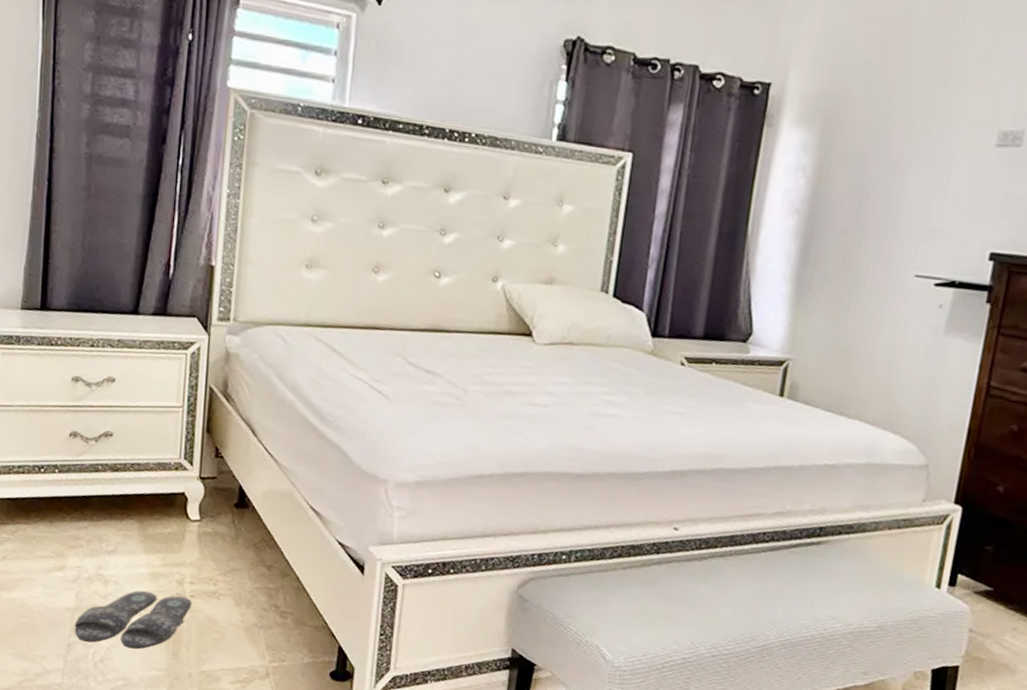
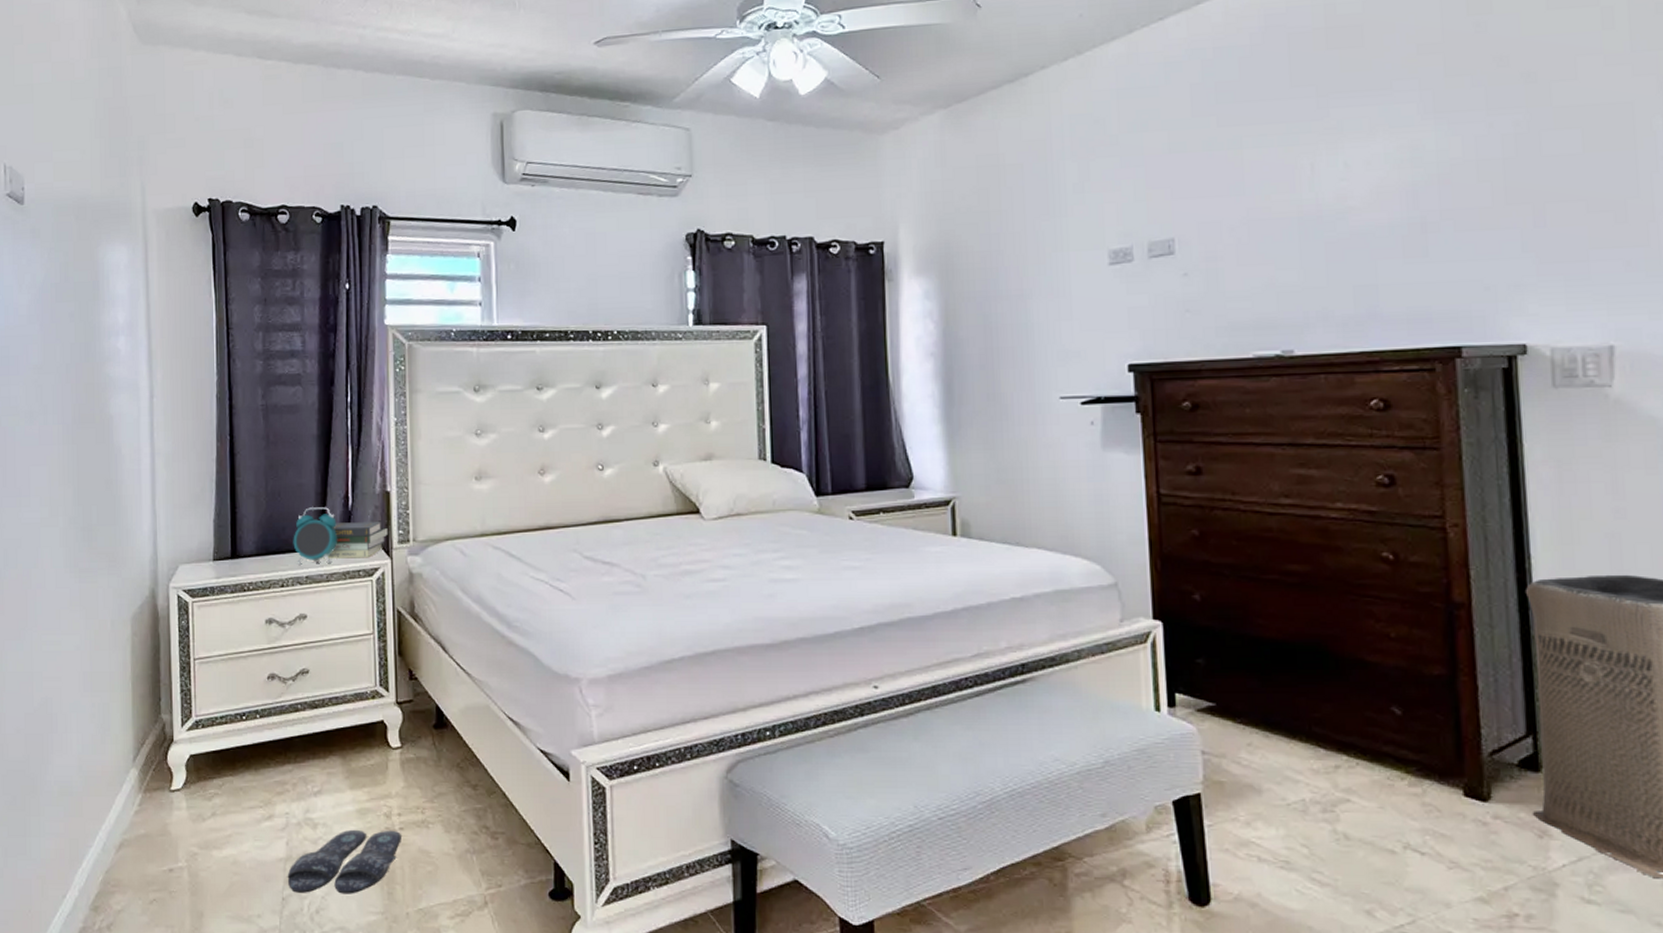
alarm clock: none [107,269,155,331] -> present [293,507,337,565]
books: none [138,290,208,331] -> present [323,522,388,559]

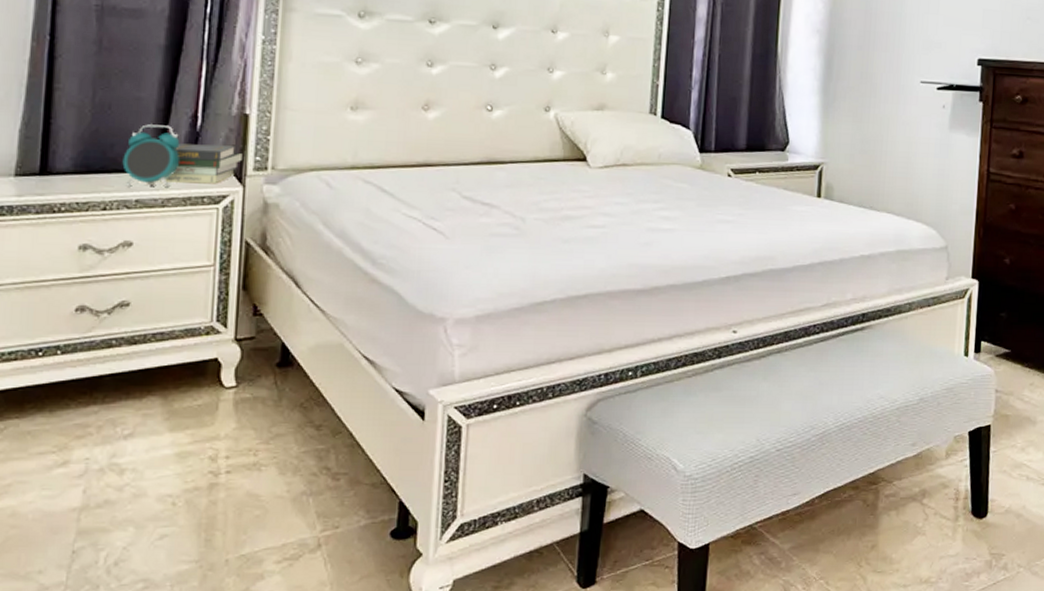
slippers: present [287,829,401,894] -> none [81,474,227,545]

